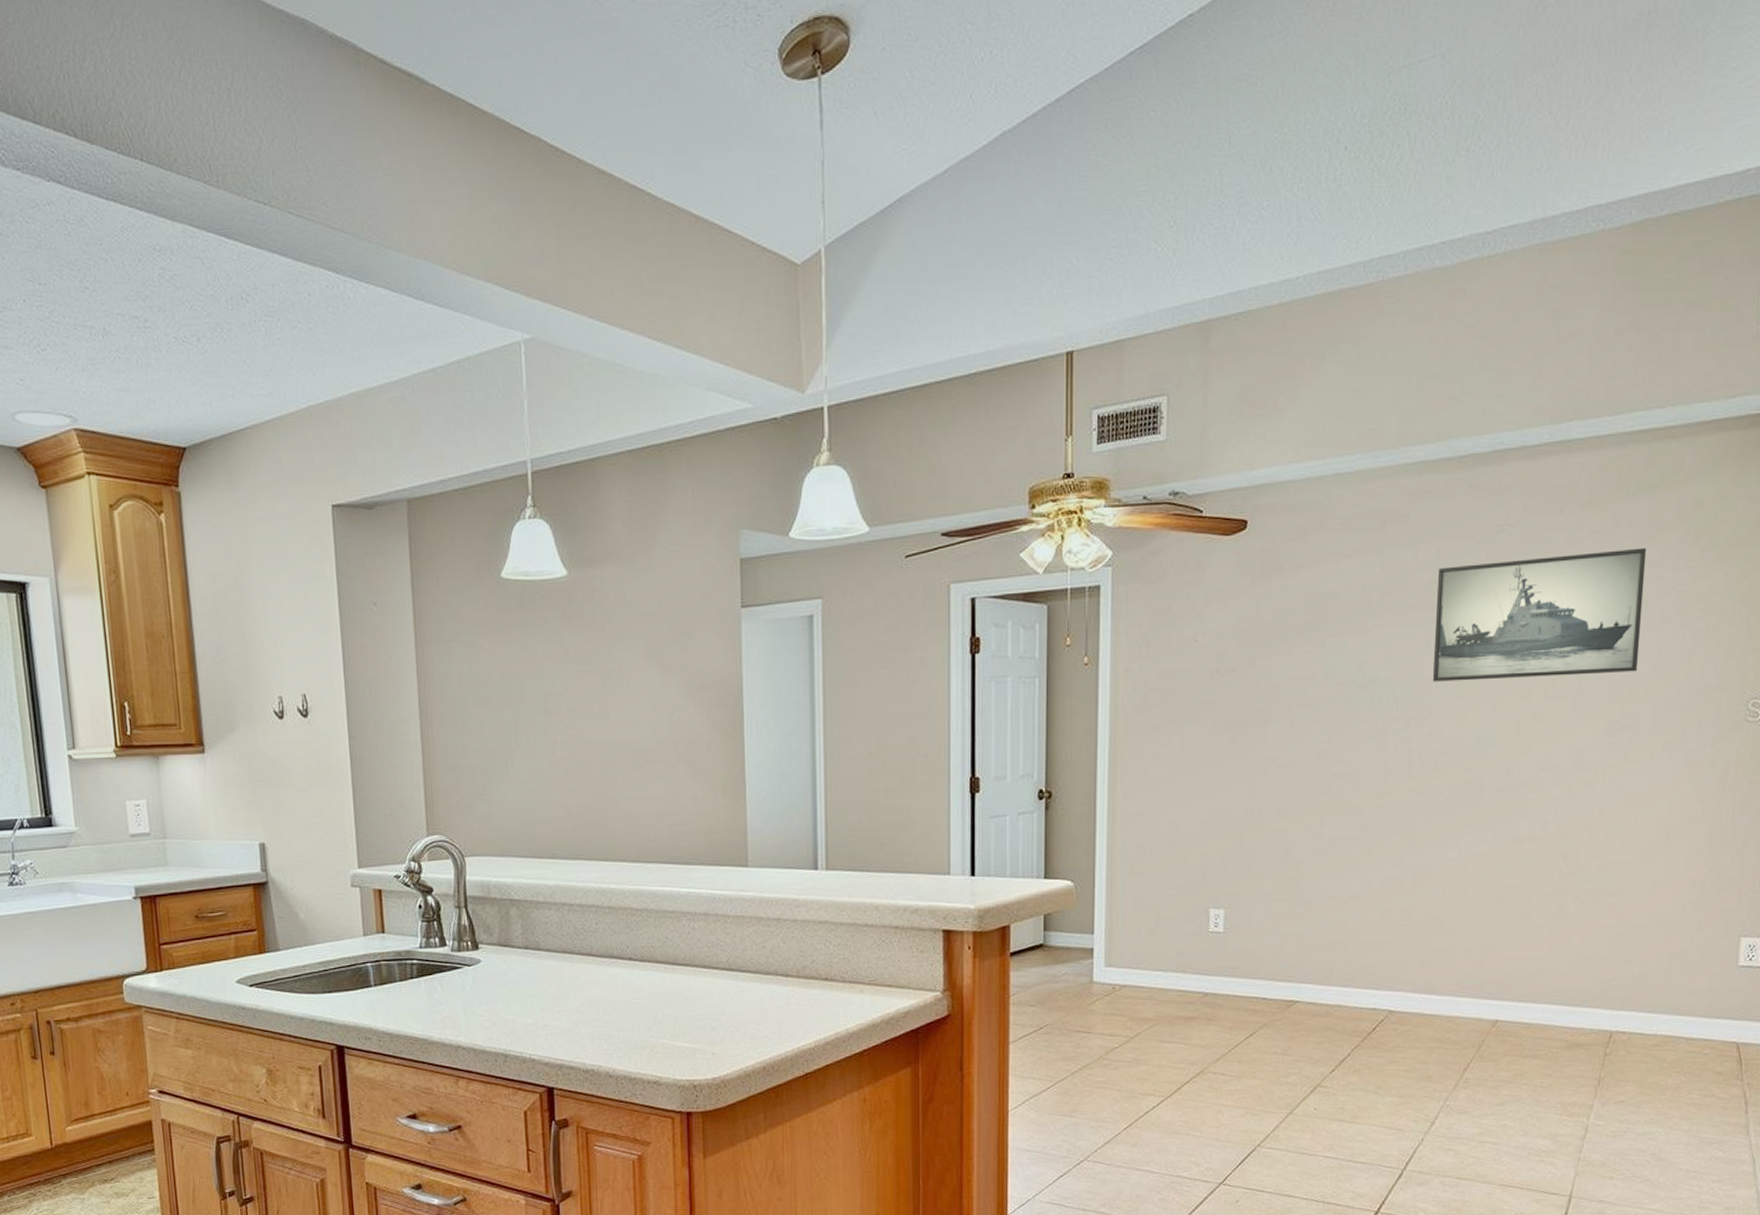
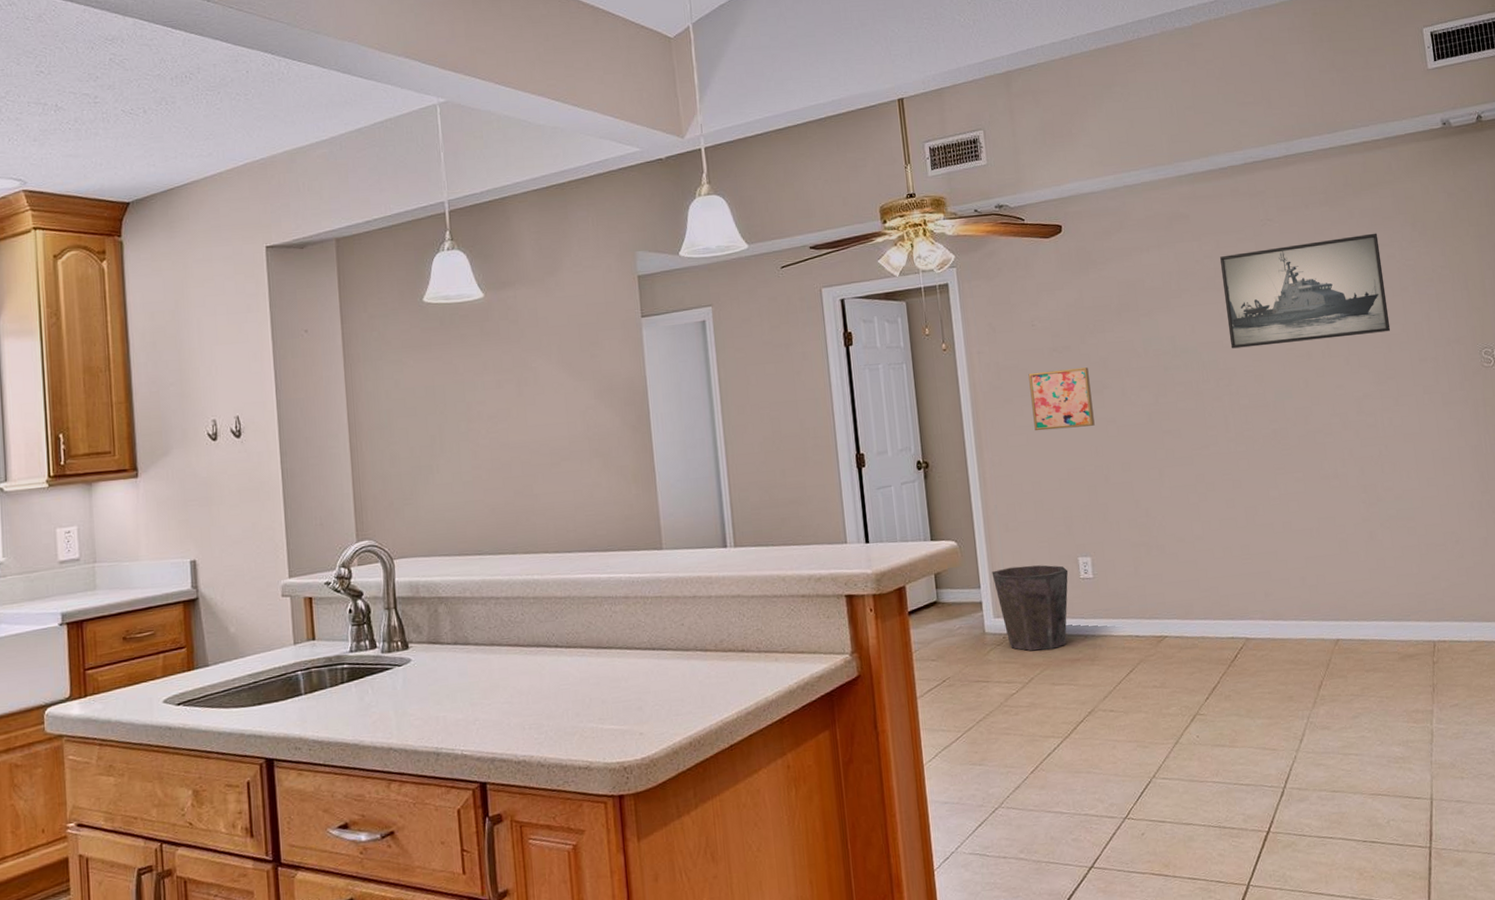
waste bin: none [1109,913,1196,1005] -> present [992,565,1069,651]
wall art: none [1180,694,1254,765] -> present [1028,367,1095,431]

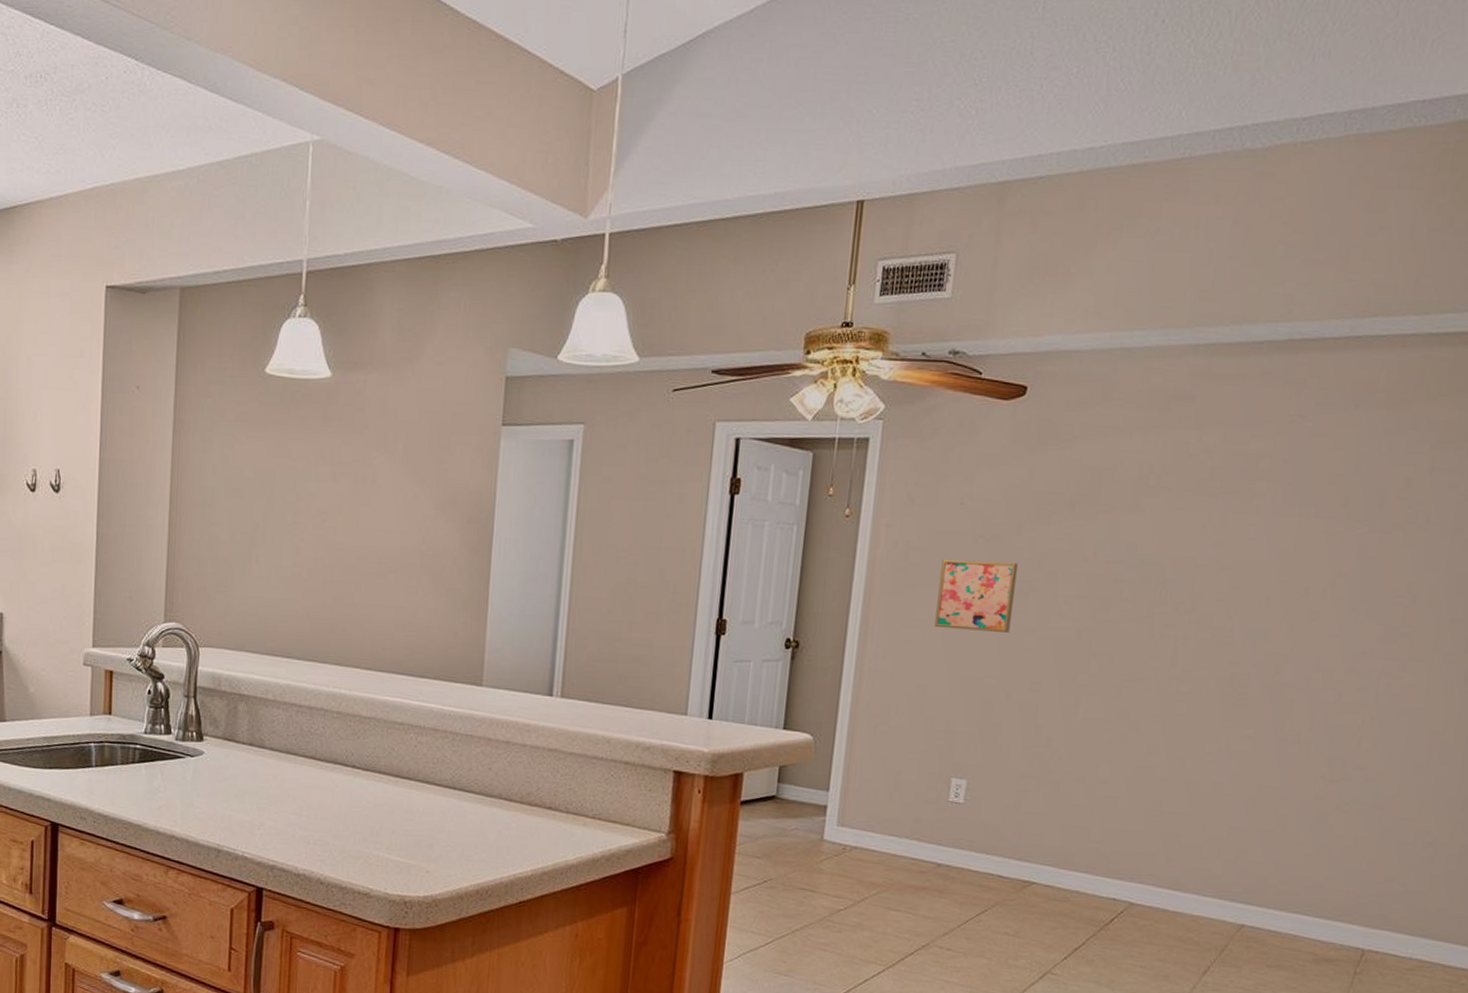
waste bin: present [992,565,1069,651] -> none [845,774,936,871]
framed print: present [1220,233,1391,349] -> none [1205,452,1444,580]

